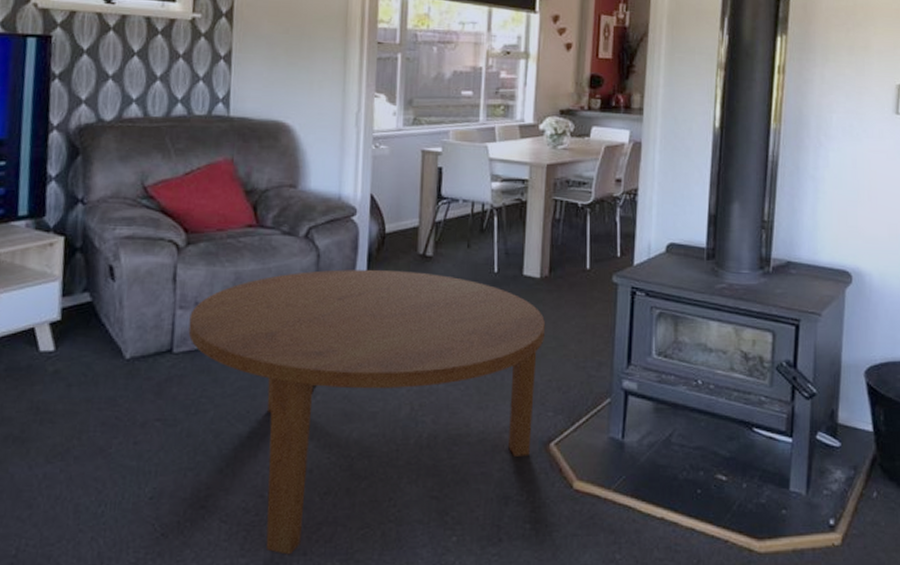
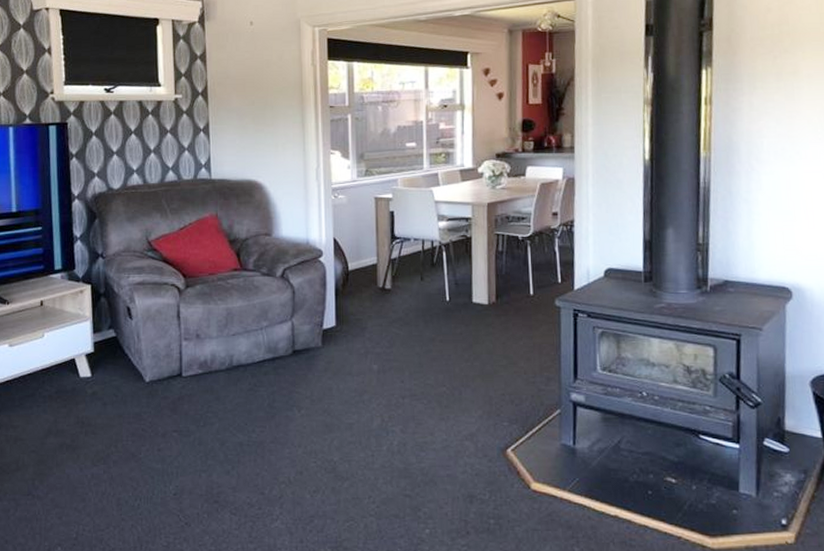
coffee table: present [188,269,546,555] -> none [193,303,496,542]

